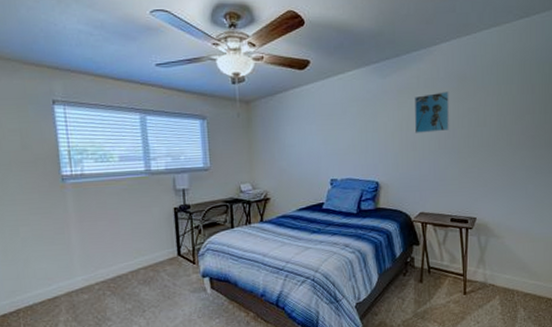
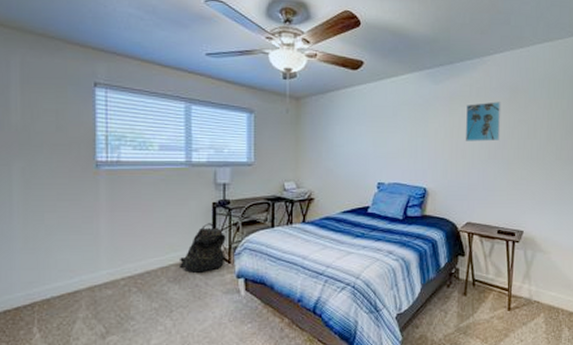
backpack: none [148,227,190,275] -> present [180,223,226,273]

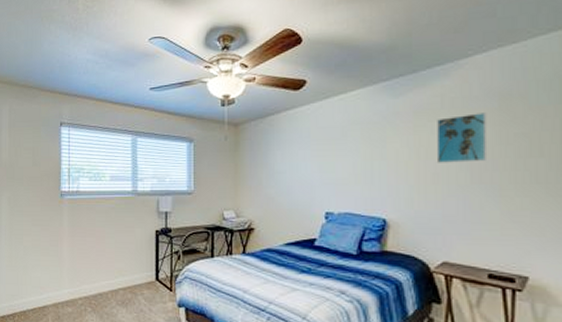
backpack: present [180,223,226,273] -> none [127,250,168,298]

